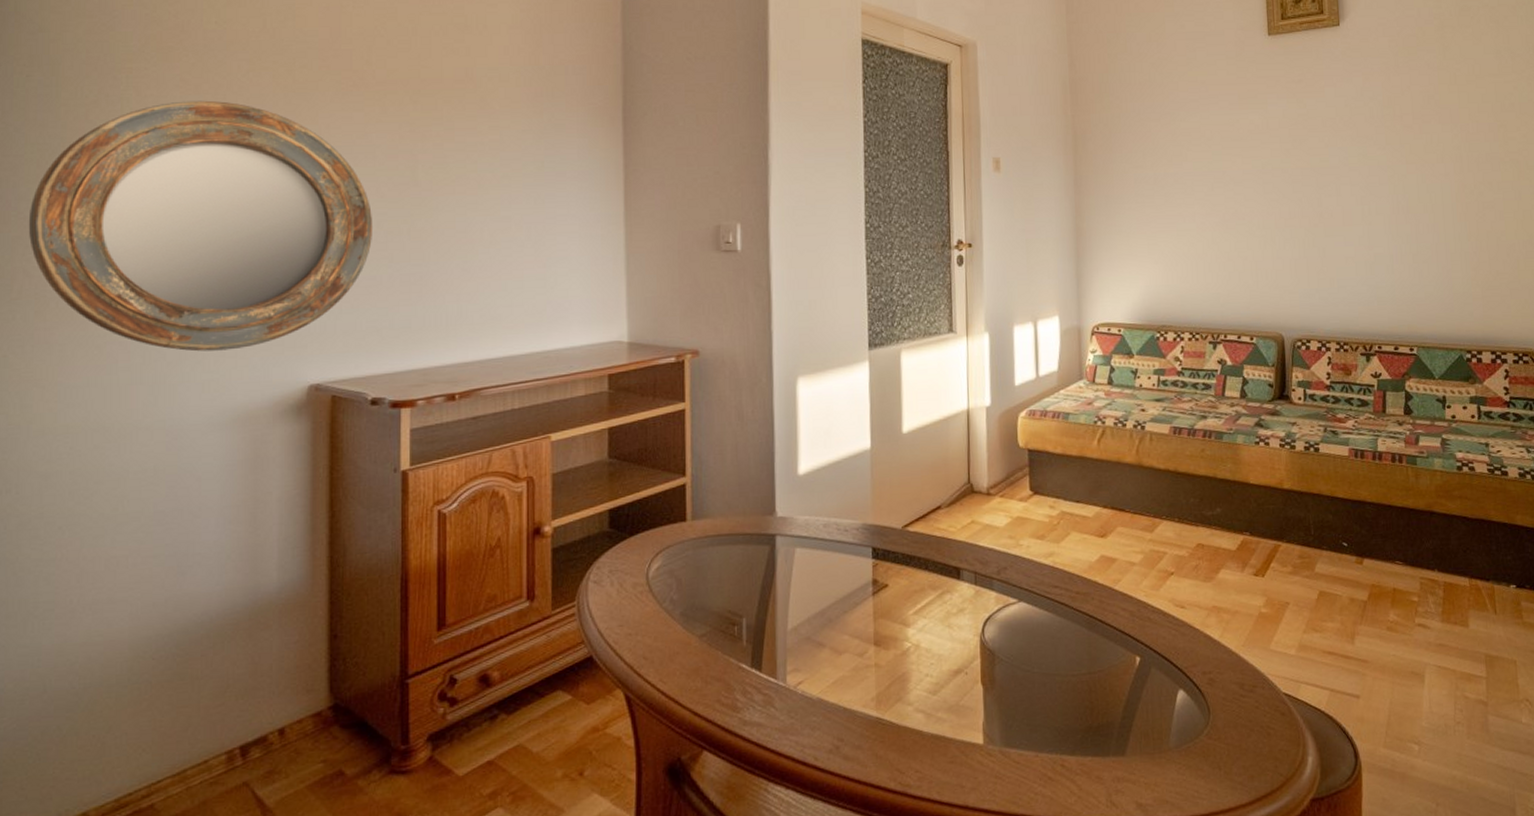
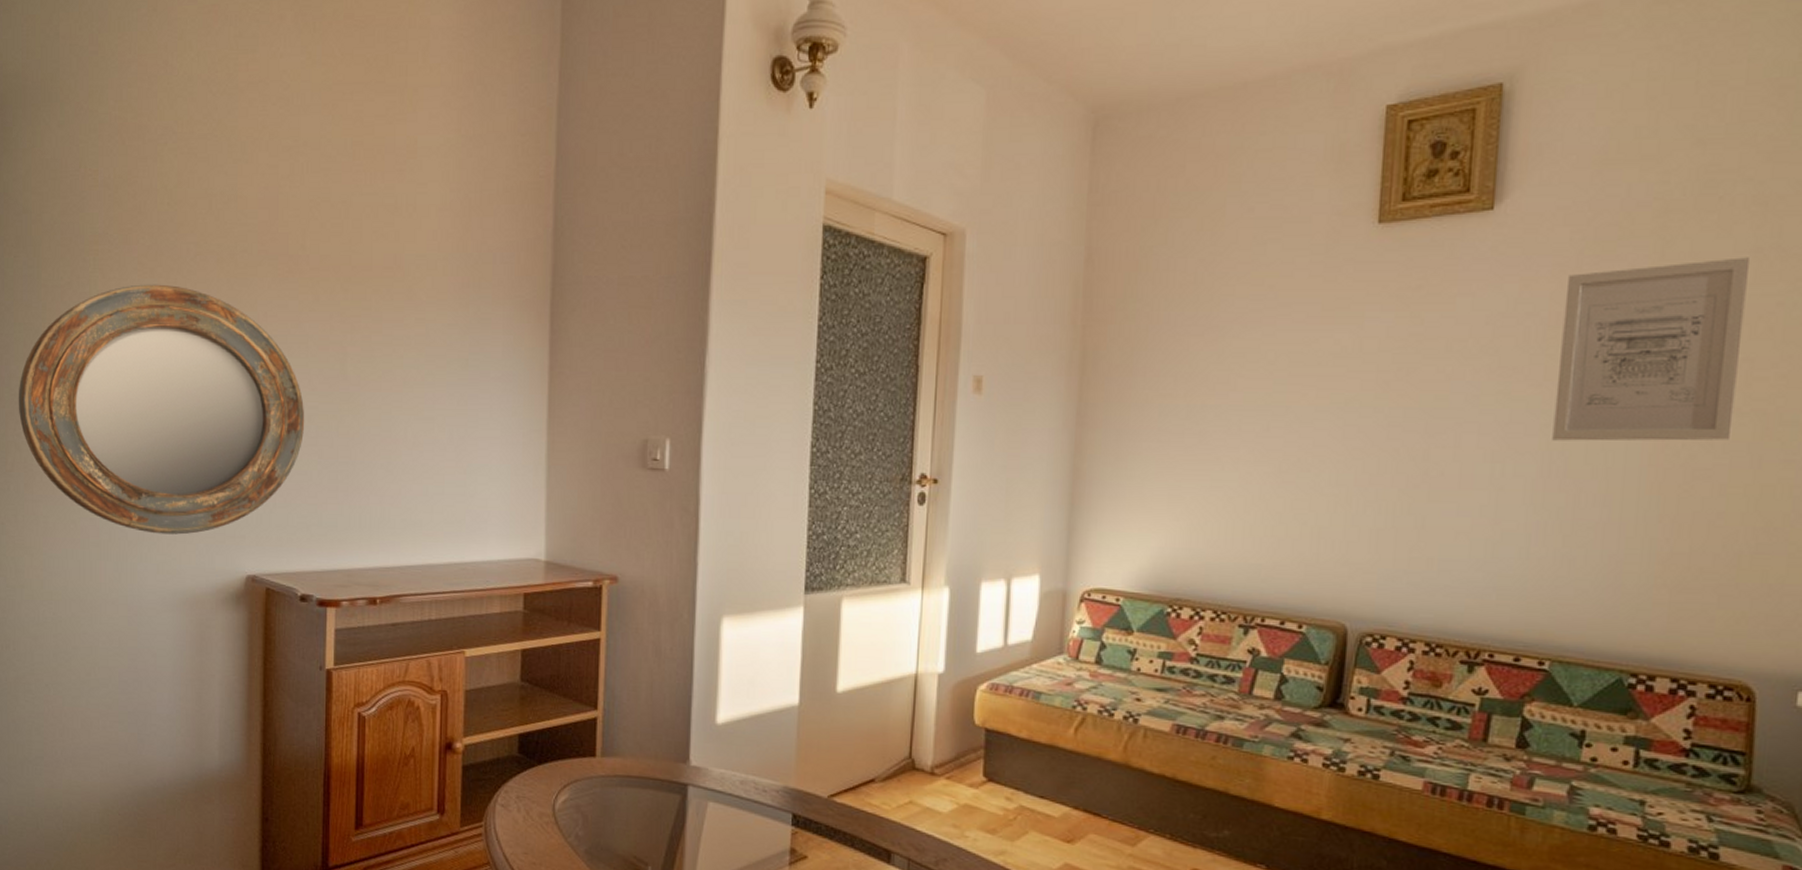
wall art: none [1391,57,1501,187] -> present [1552,257,1751,441]

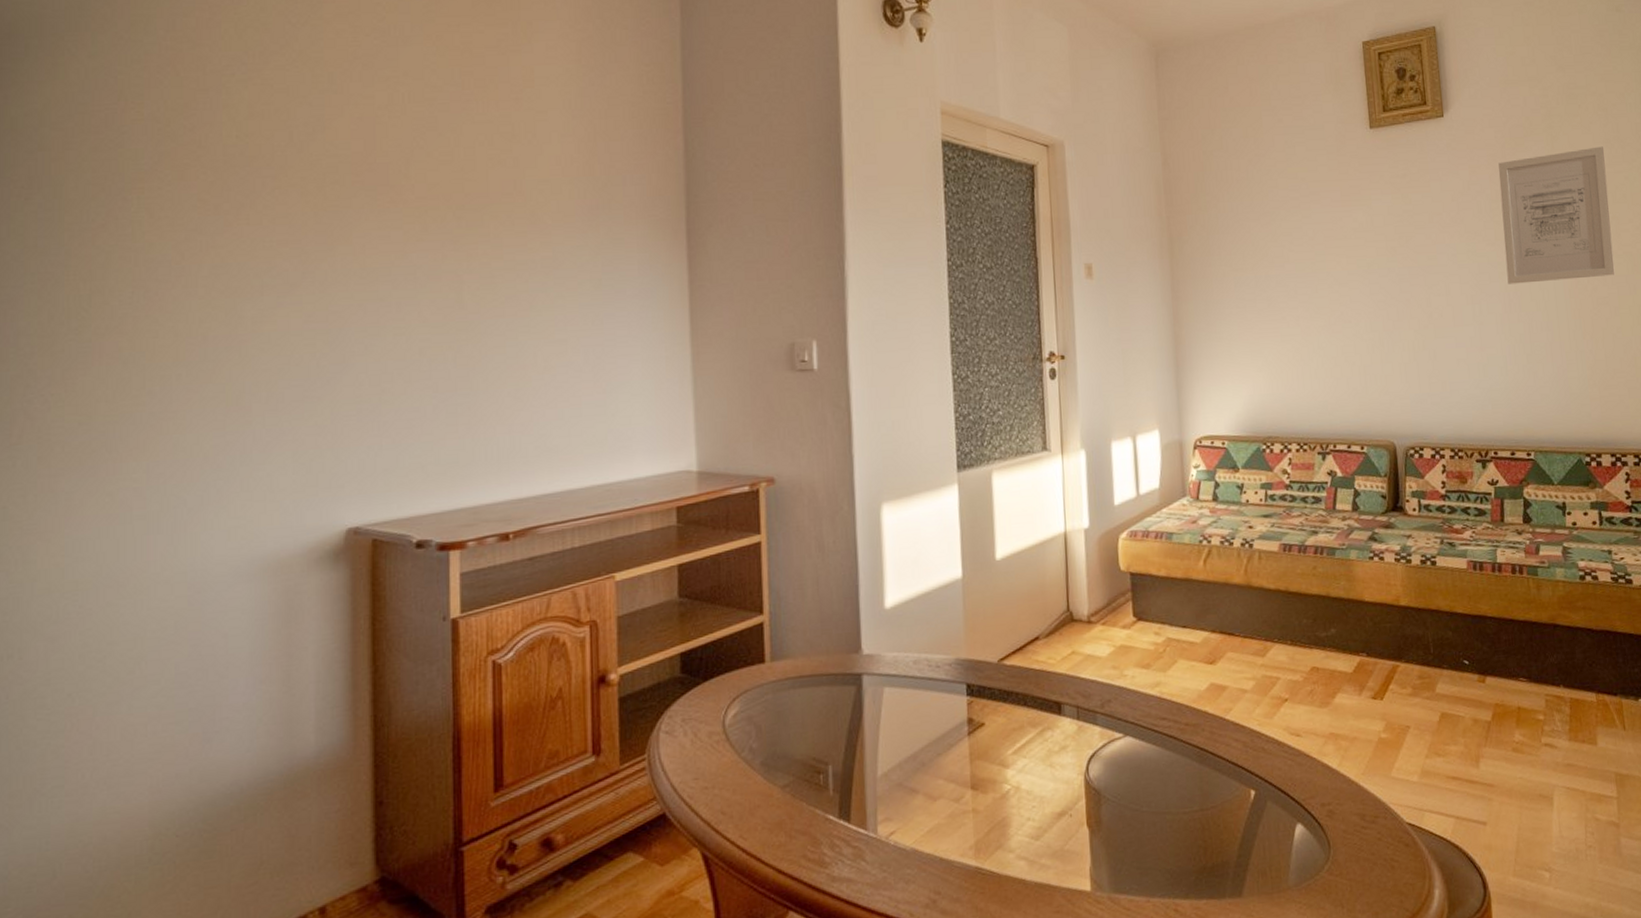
home mirror: present [18,284,305,535] -> none [29,221,416,496]

